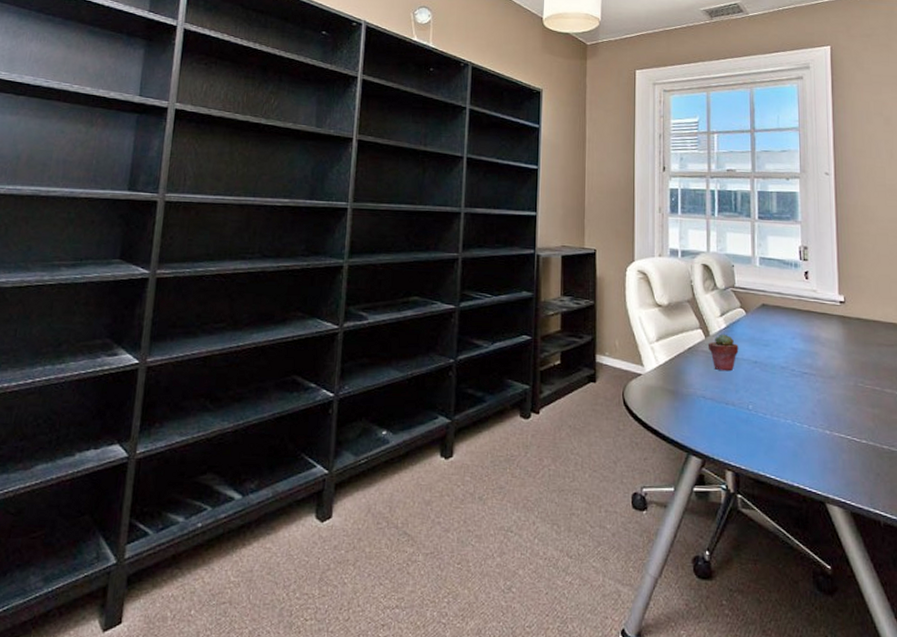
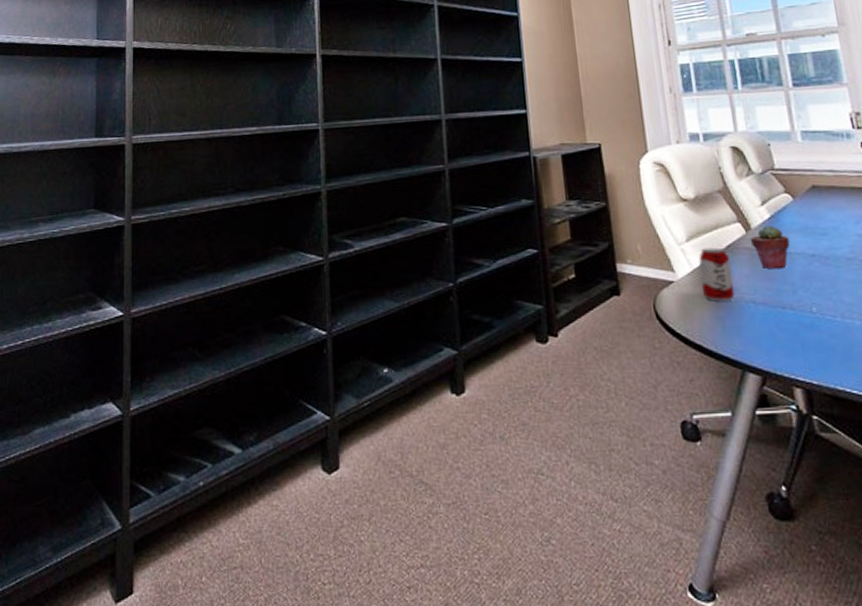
beverage can: none [665,348,690,395] -> present [698,247,735,301]

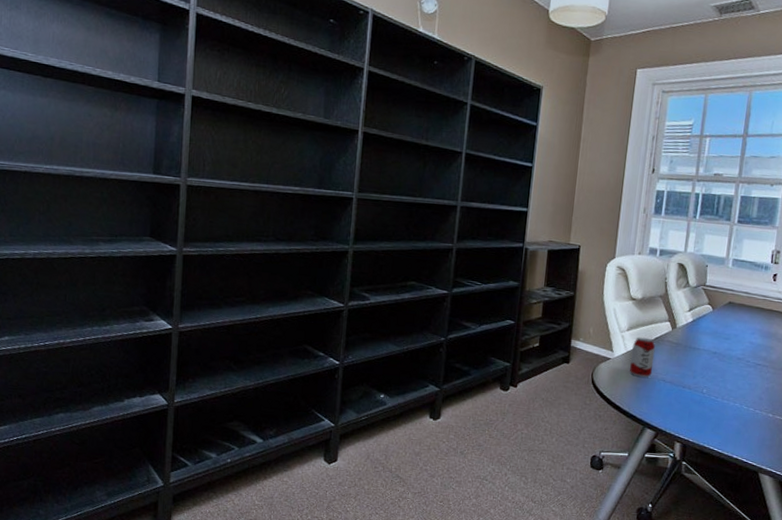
potted succulent: present [749,225,790,270] -> none [673,326,702,360]

